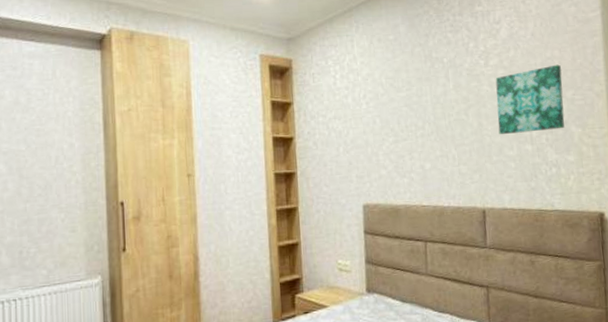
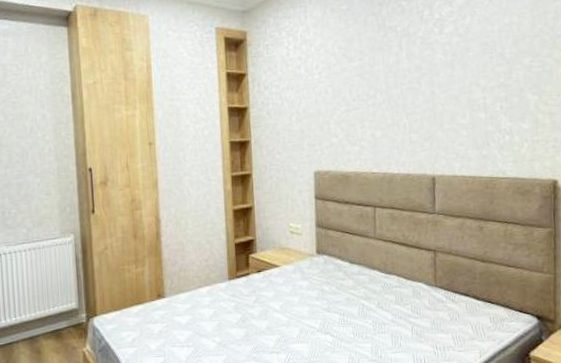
wall art: present [495,64,565,135] -> none [450,30,521,103]

